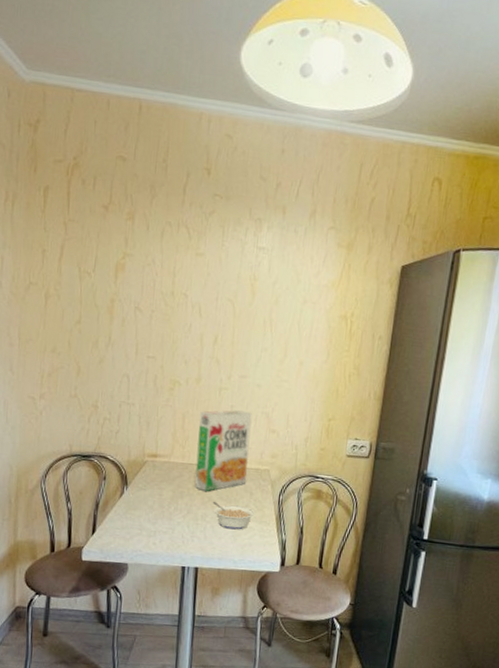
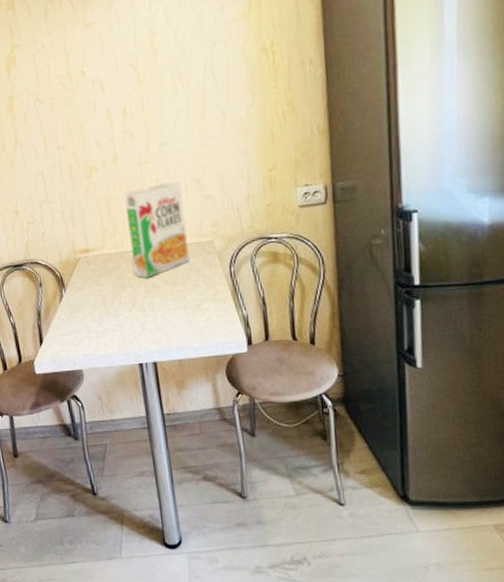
legume: present [212,501,255,530] -> none [157,287,207,315]

